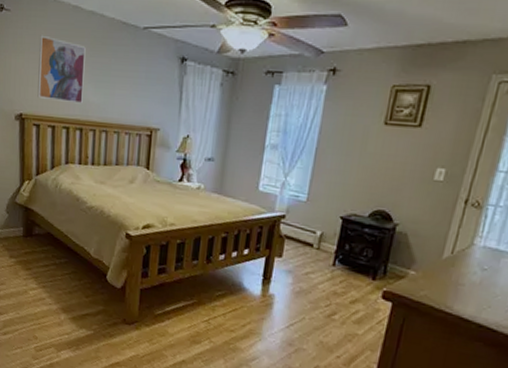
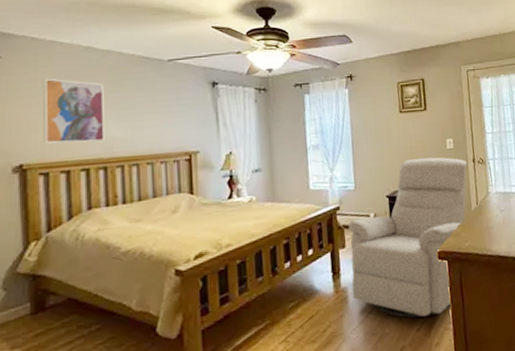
chair: none [278,182,456,351] -> present [348,157,467,318]

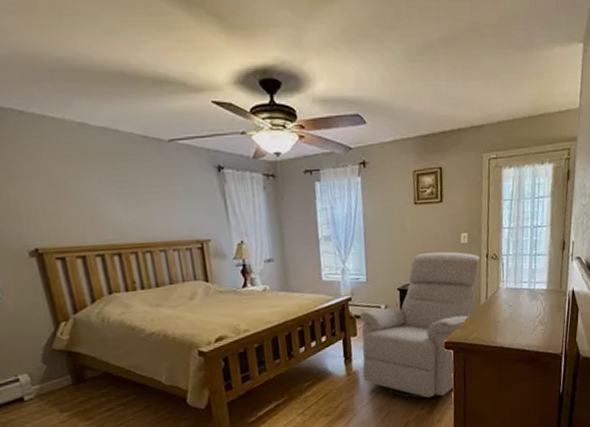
wall art: present [42,78,105,144] -> none [40,158,115,229]

